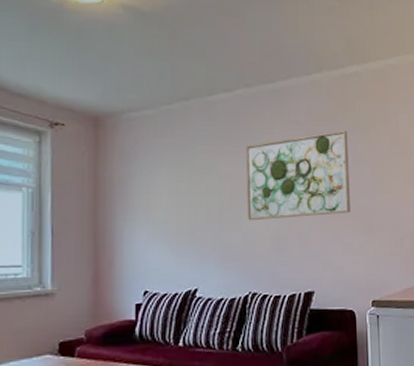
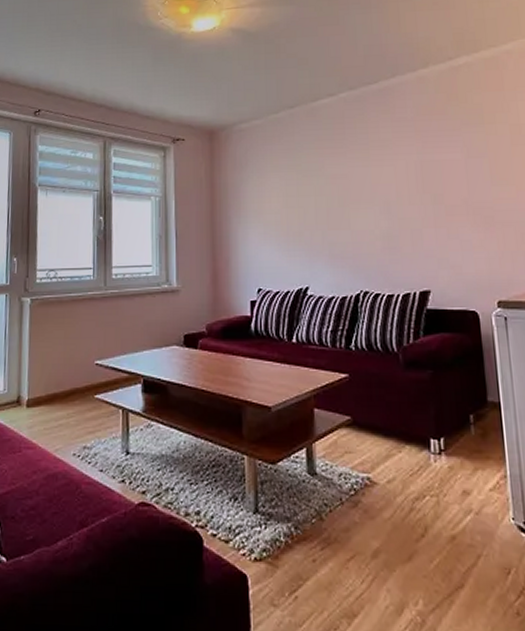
wall art: present [245,130,351,221] -> none [351,123,468,220]

